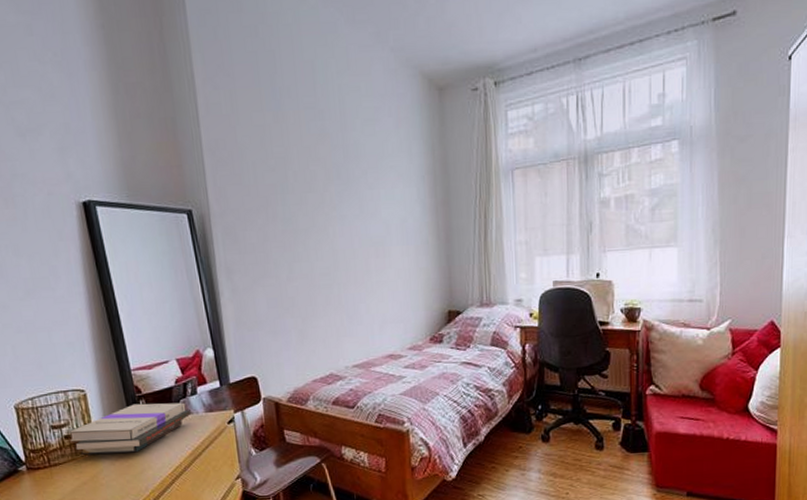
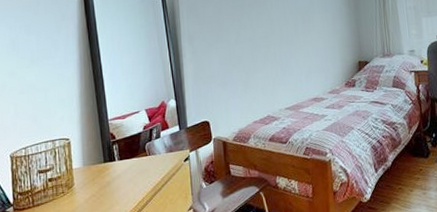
books: present [69,402,191,455] -> none [52,145,154,195]

